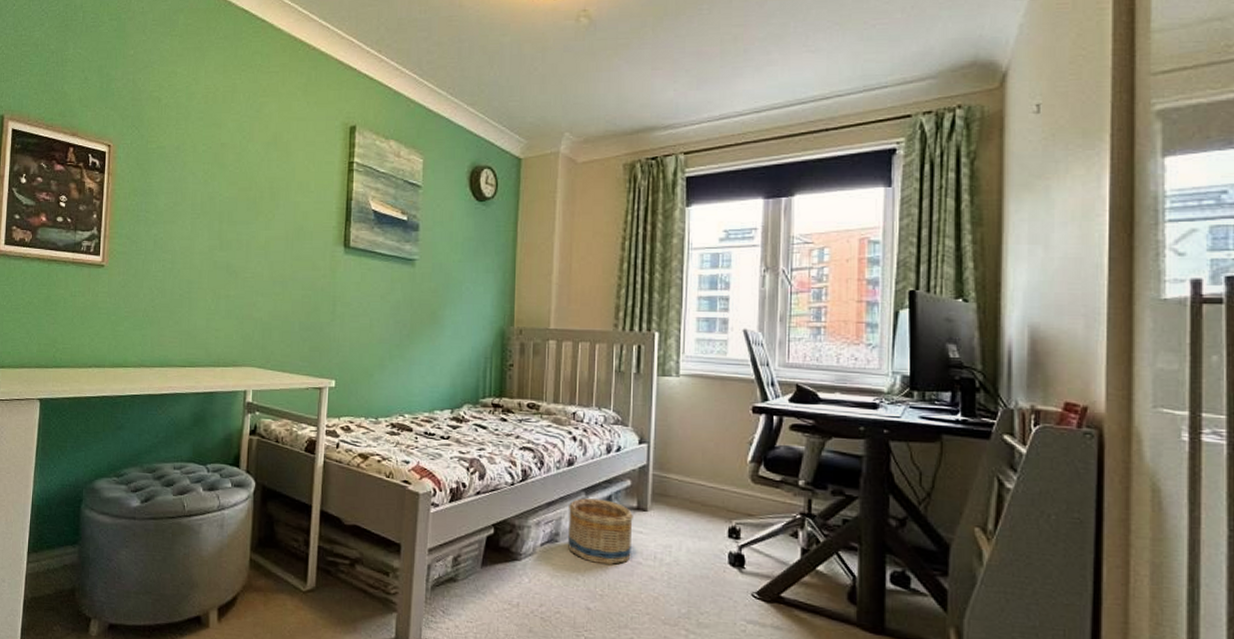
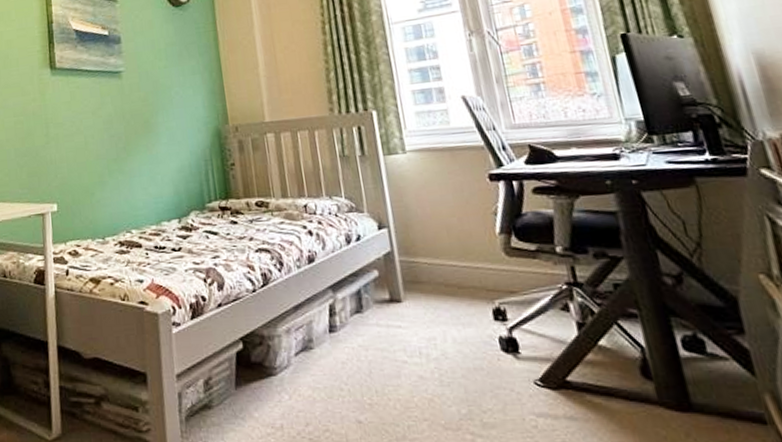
basket: present [568,498,633,565] -> none [317,295,394,369]

